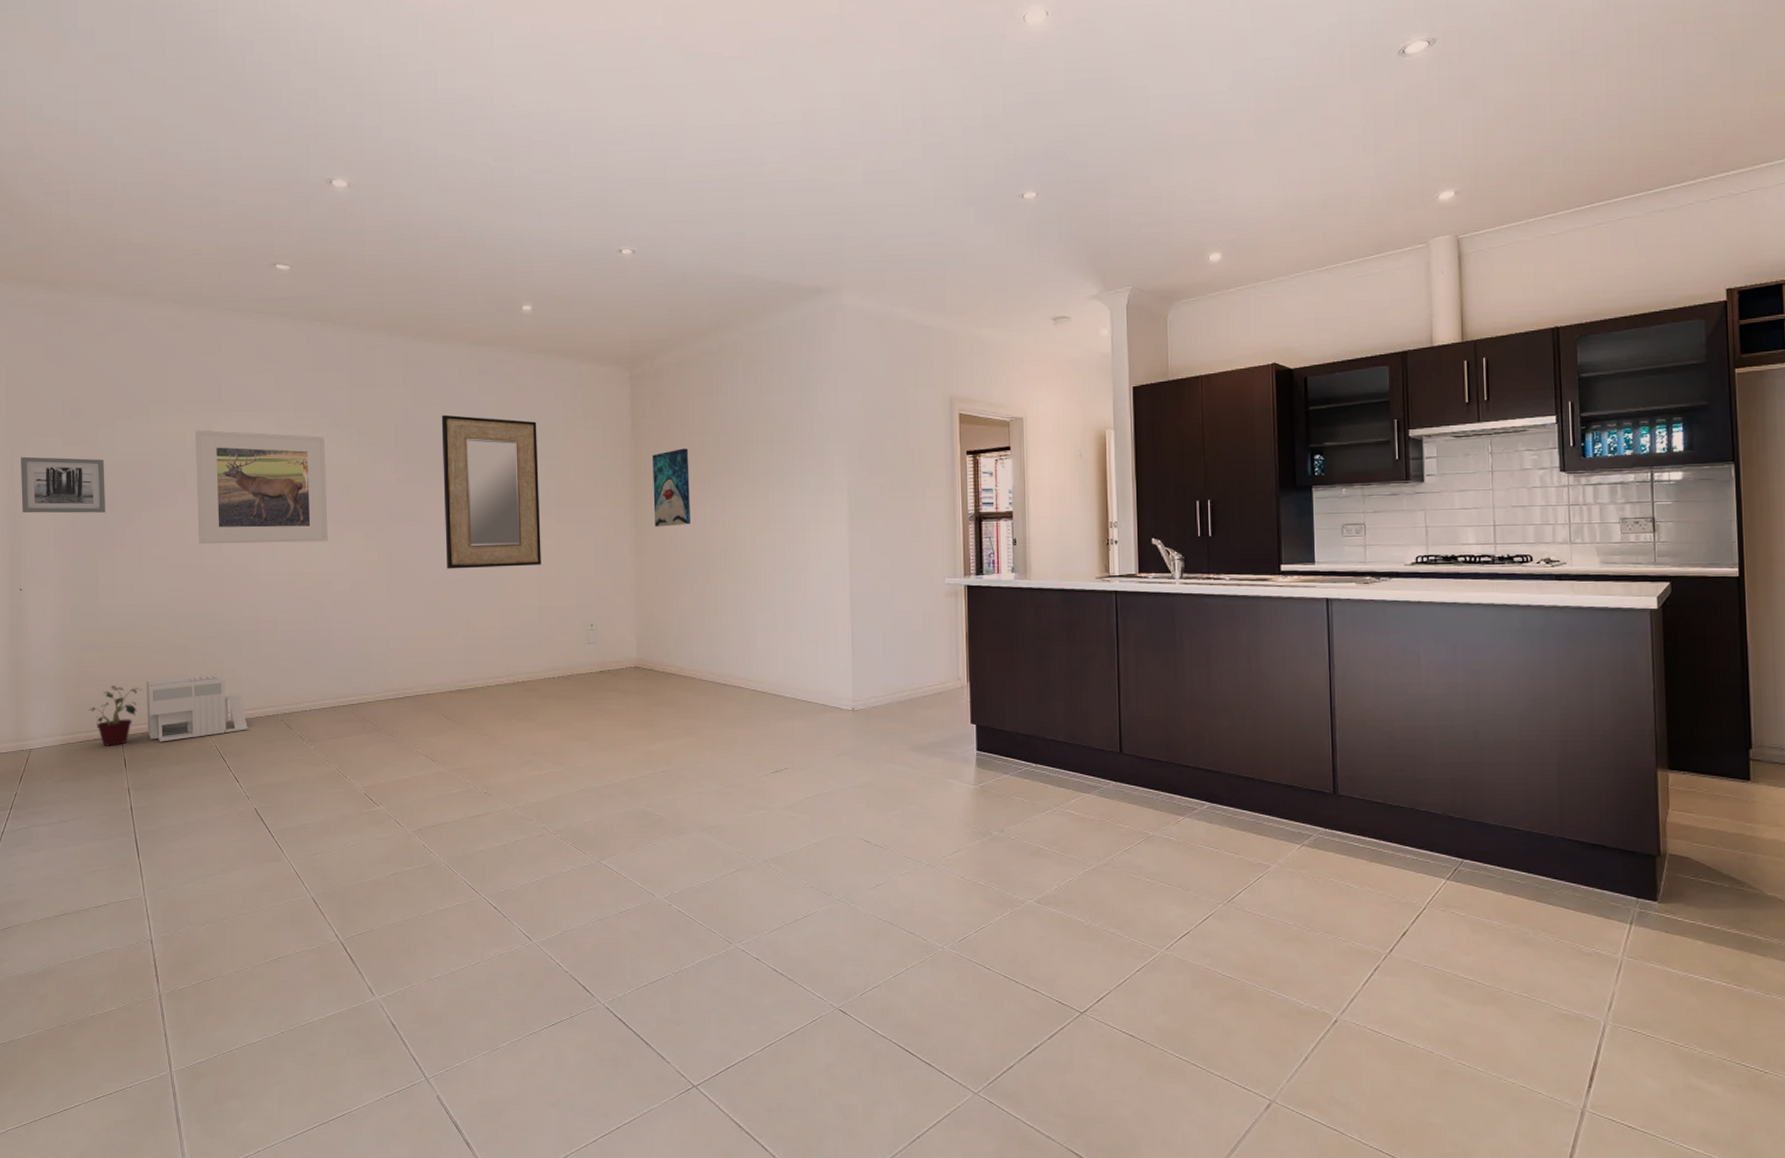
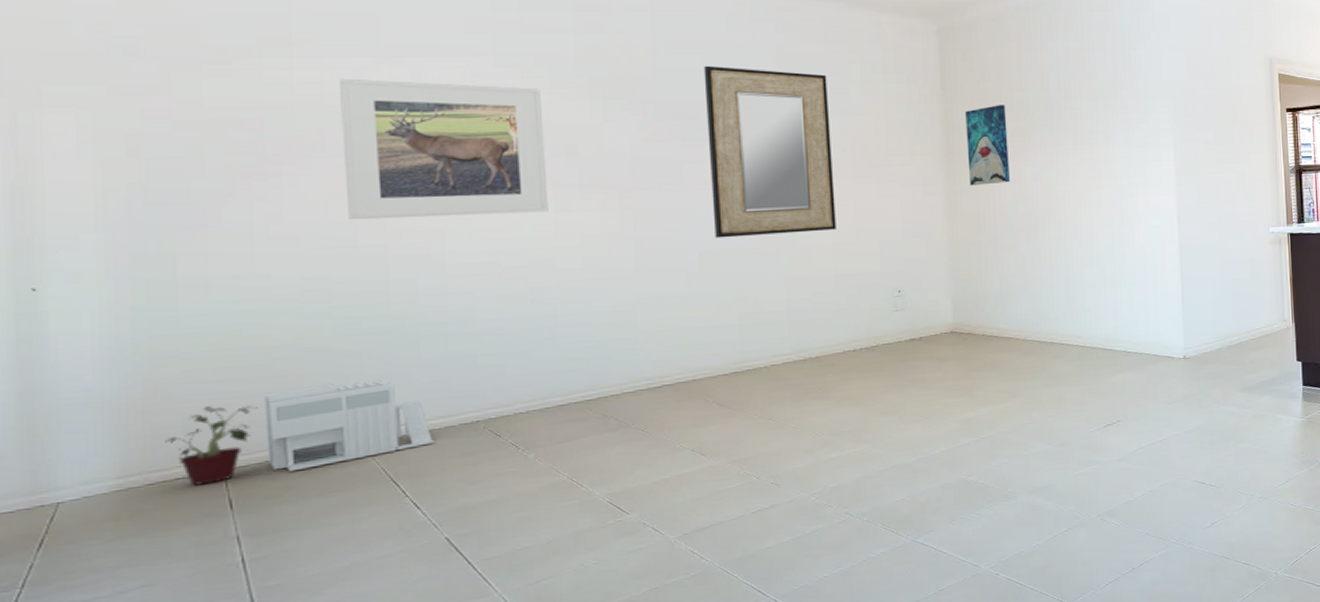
wall art: present [21,456,105,513] -> none [30,110,188,187]

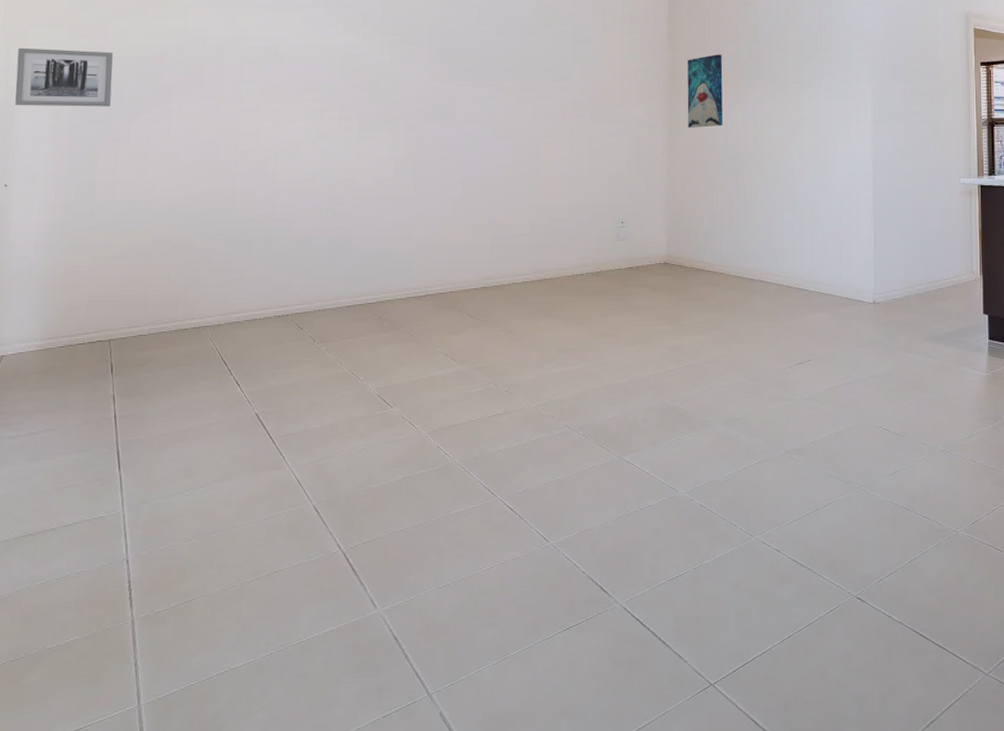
wall art: none [30,110,188,187] -> present [15,47,113,107]
potted plant: present [165,406,258,486] -> none [74,286,137,351]
architectural model: present [265,379,435,472] -> none [140,273,255,346]
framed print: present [340,78,549,221] -> none [213,25,356,140]
home mirror: present [703,65,836,238] -> none [476,16,575,167]

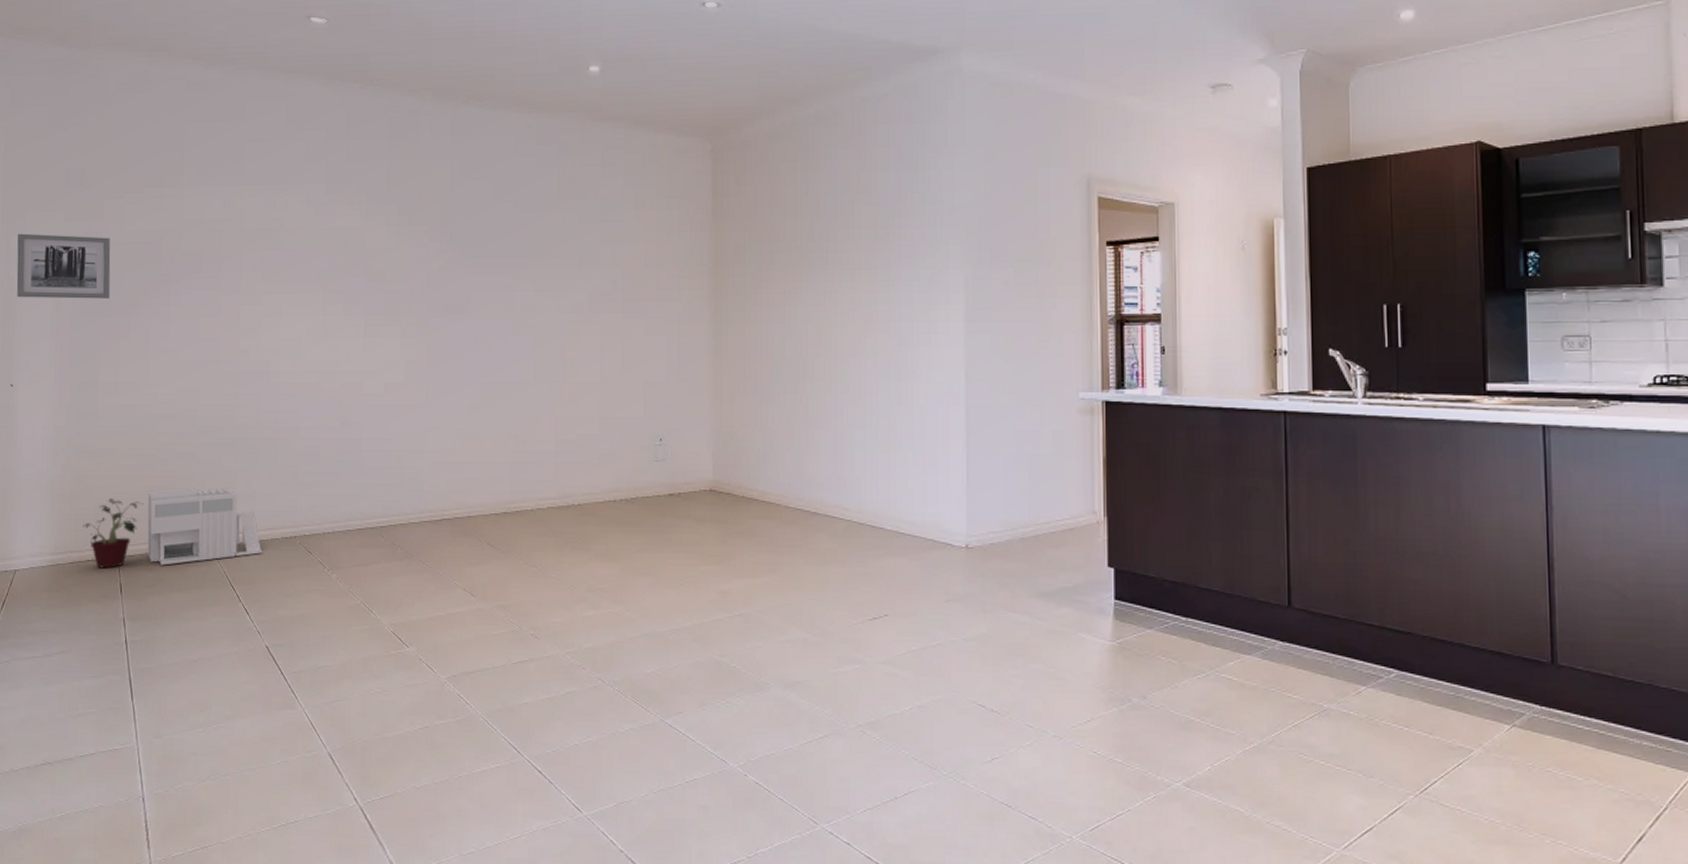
potted plant: none [74,286,137,351] -> present [83,498,143,569]
architectural model: none [140,273,255,346] -> present [147,487,263,566]
wall art: present [687,54,723,128] -> none [736,234,778,325]

